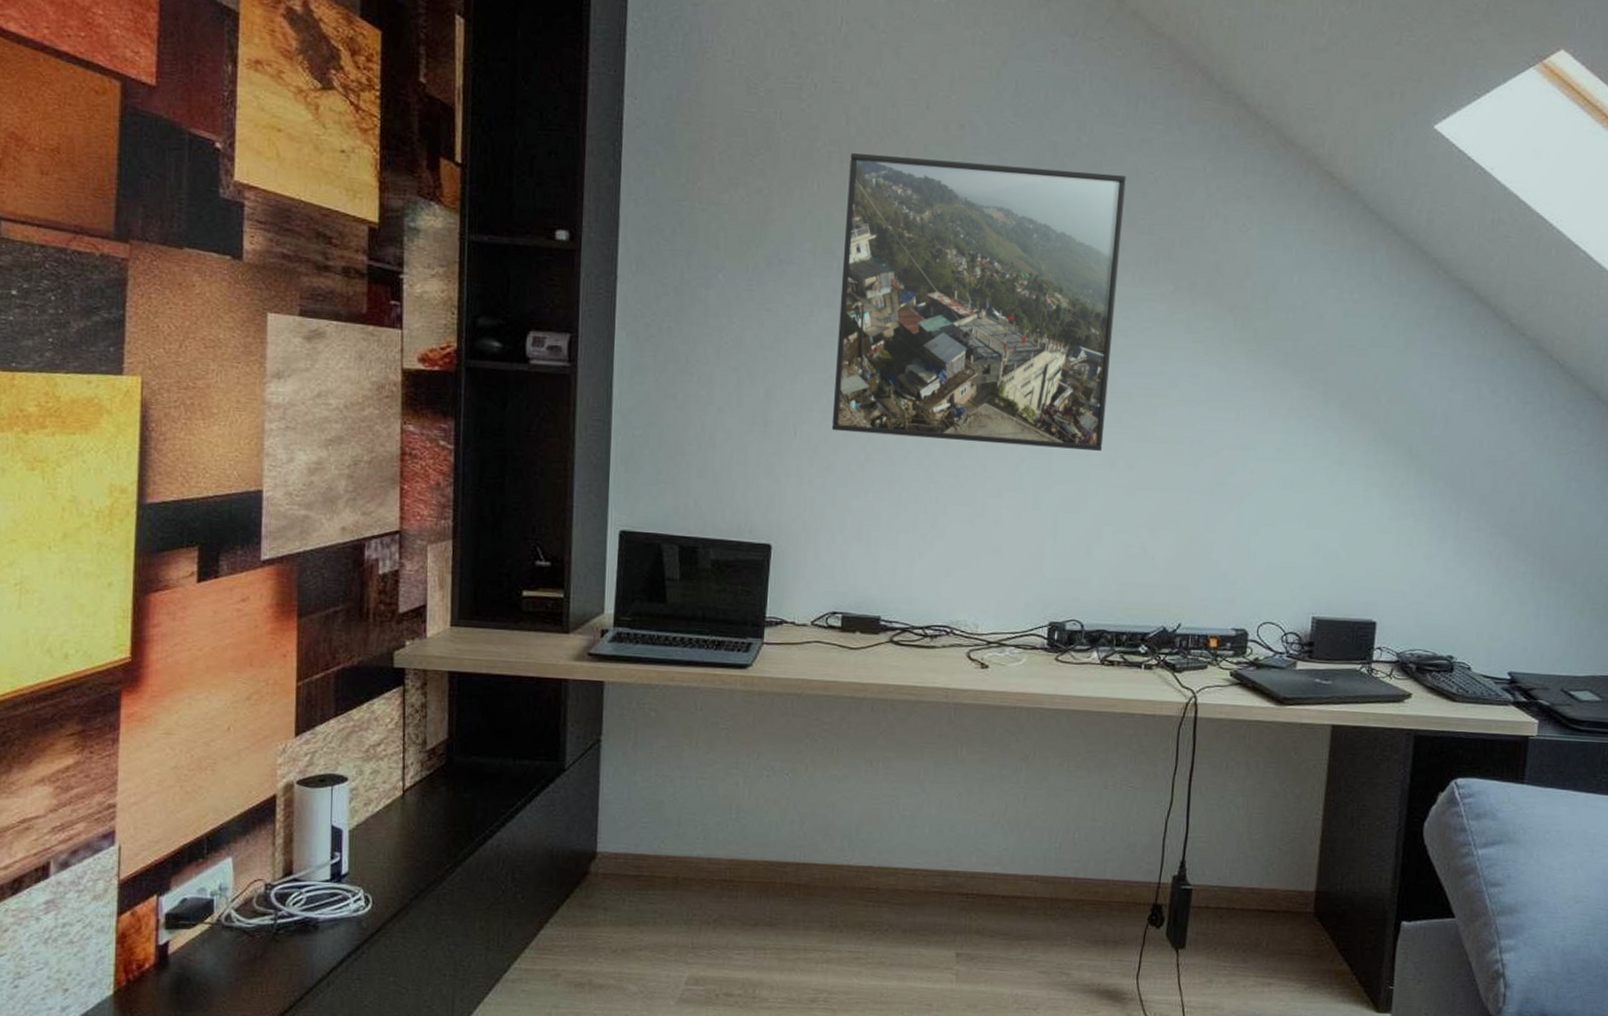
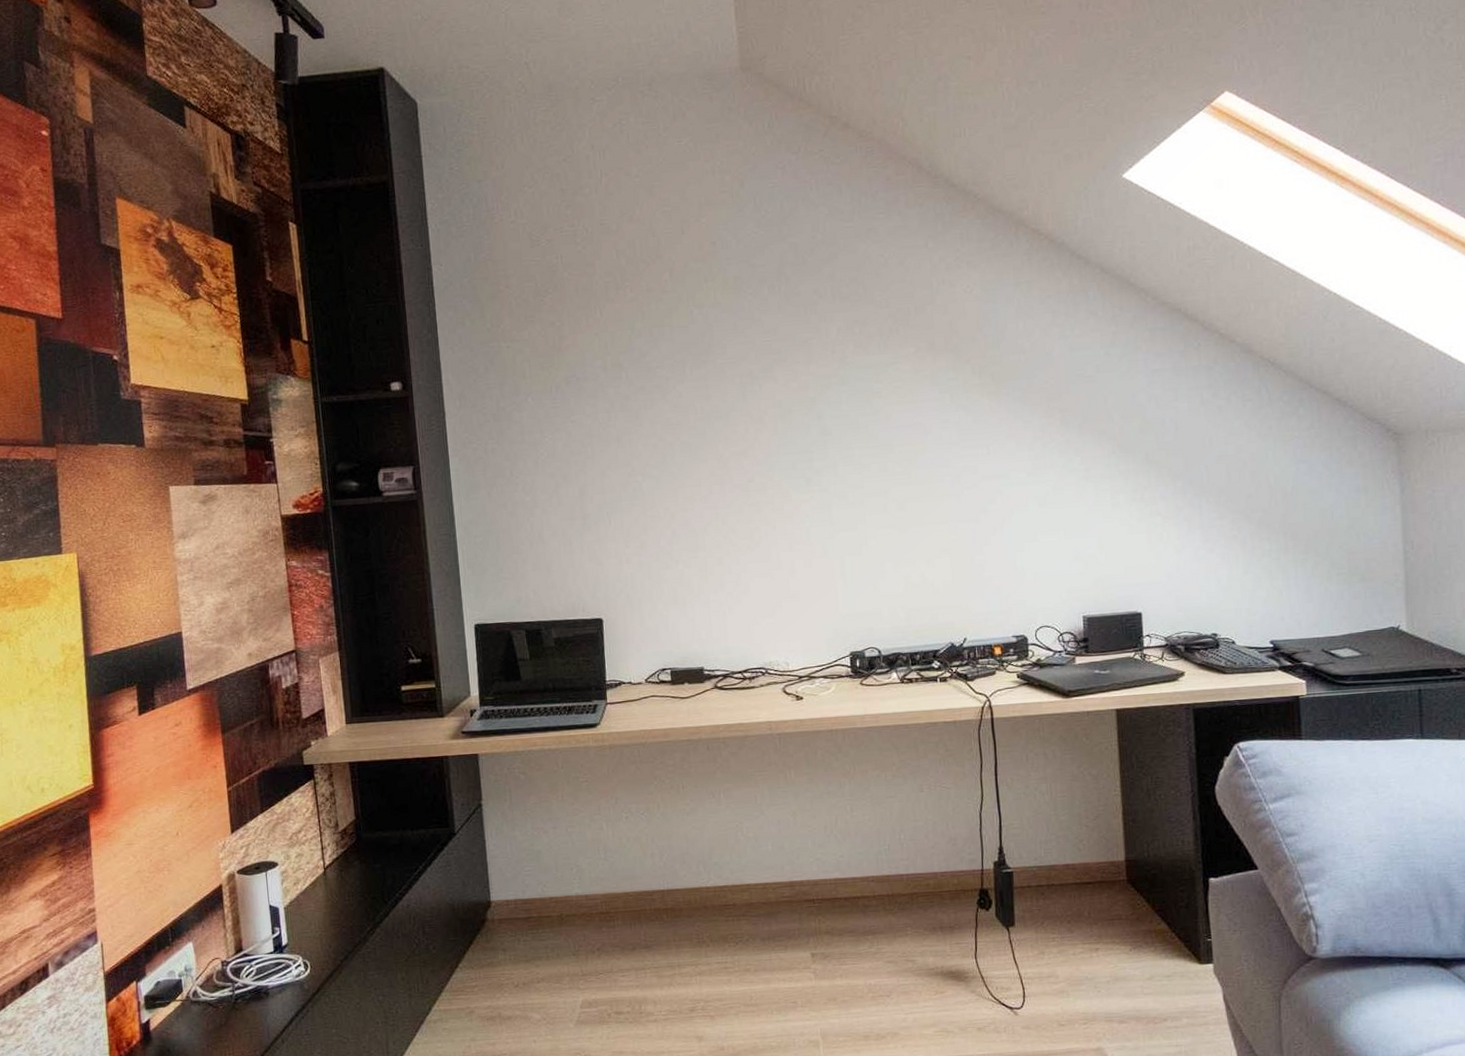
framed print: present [831,153,1126,451] -> none [624,262,874,515]

